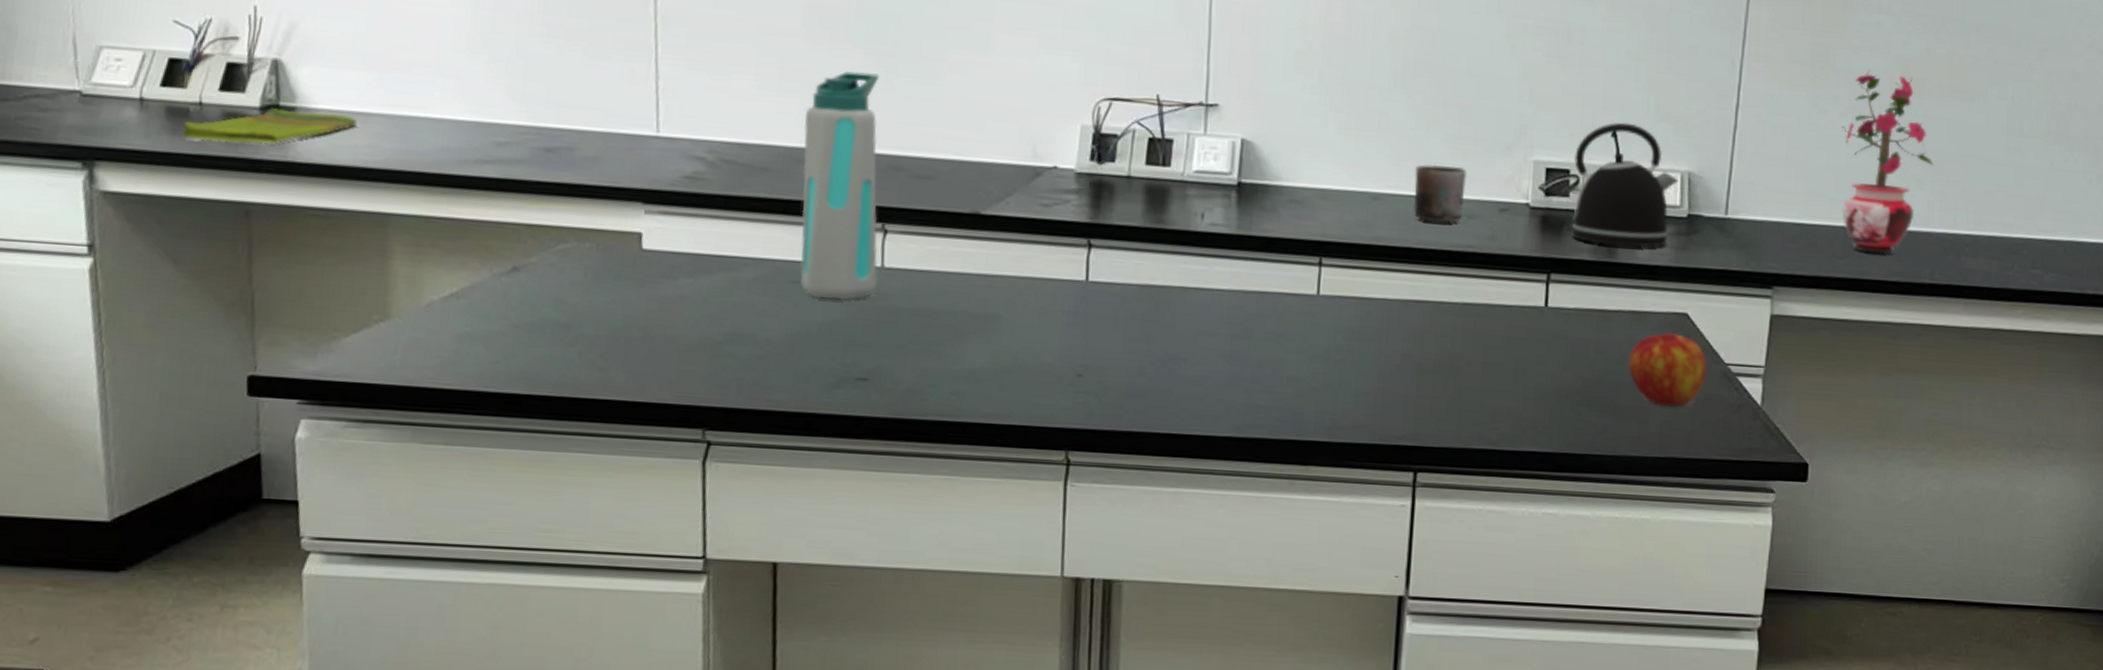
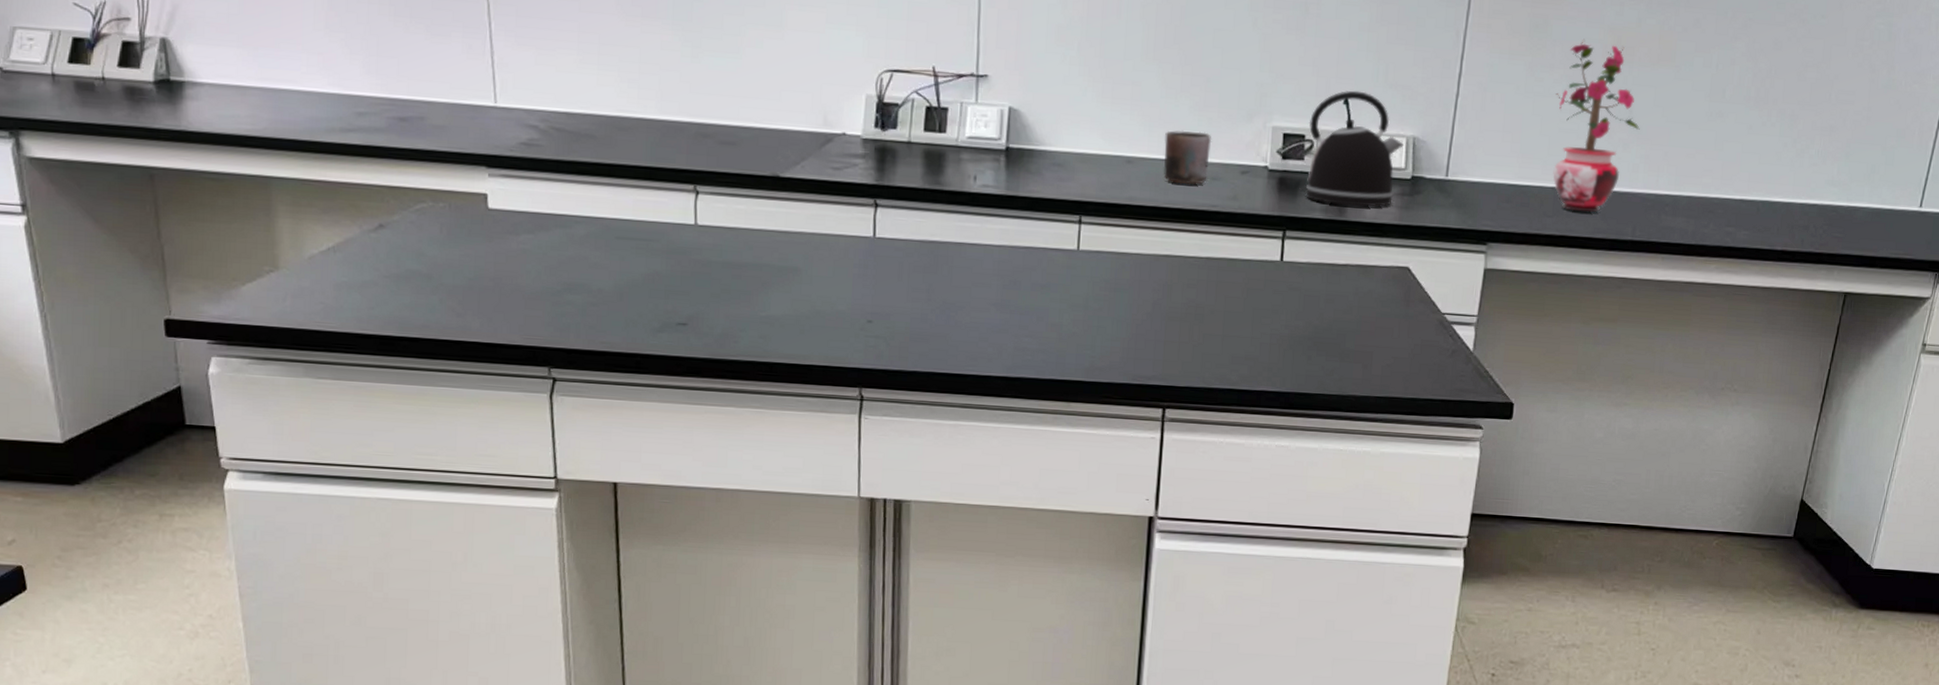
dish towel: present [181,107,357,144] -> none [89,81,237,115]
water bottle: present [800,71,880,299] -> none [622,46,692,253]
apple: present [1628,333,1708,407] -> none [1354,285,1426,352]

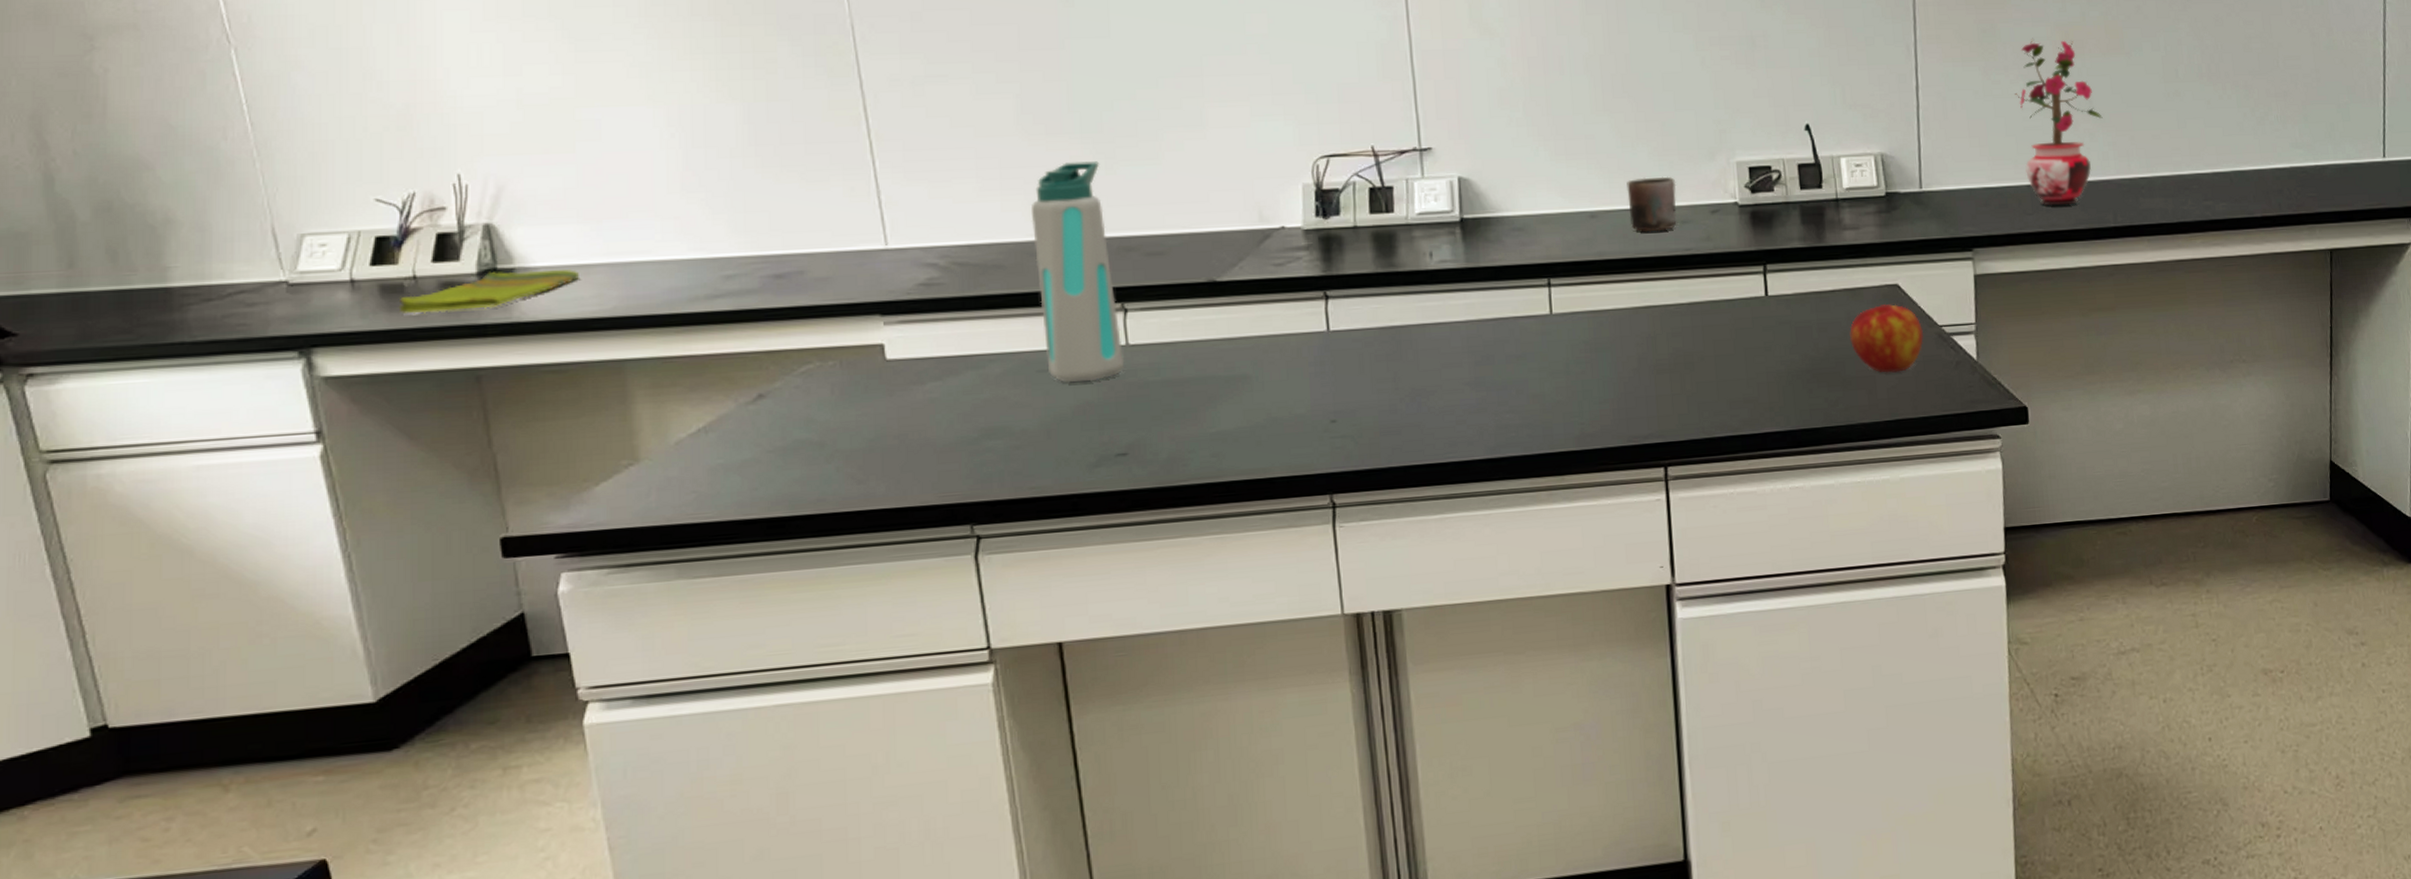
dish towel: none [89,81,237,115] -> present [398,269,579,314]
water bottle: none [622,46,692,253] -> present [1030,161,1124,382]
kettle: present [1299,90,1405,207] -> none [1773,115,1874,232]
apple: none [1354,285,1426,352] -> present [1850,304,1924,373]

